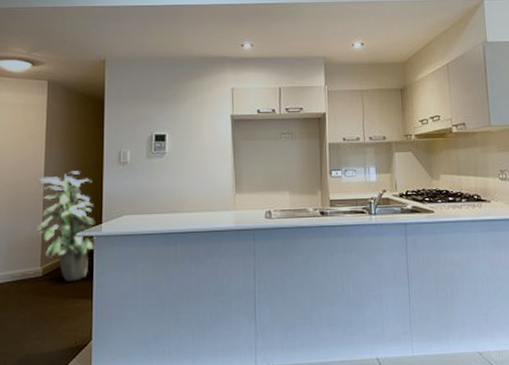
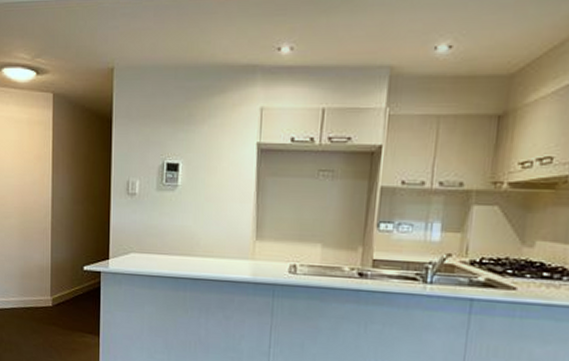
indoor plant: present [38,171,97,283] -> none [46,199,103,316]

